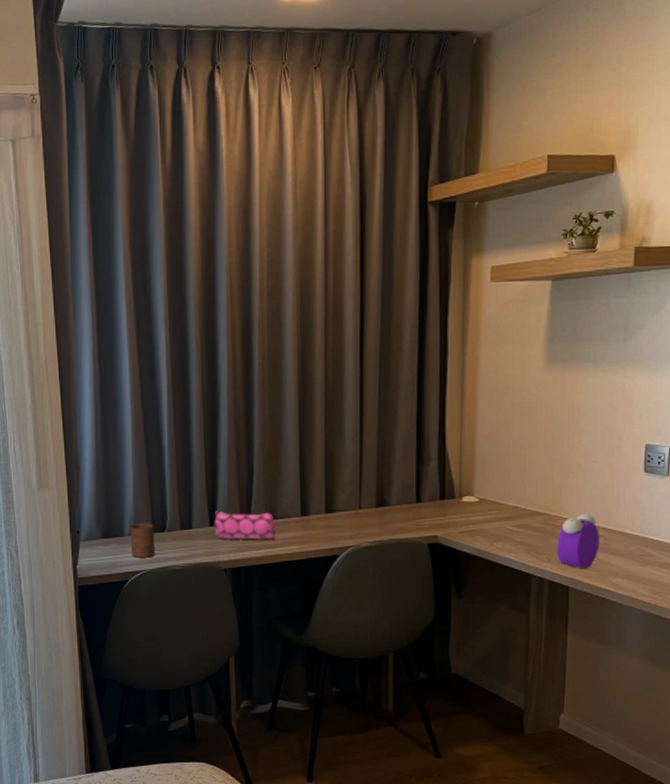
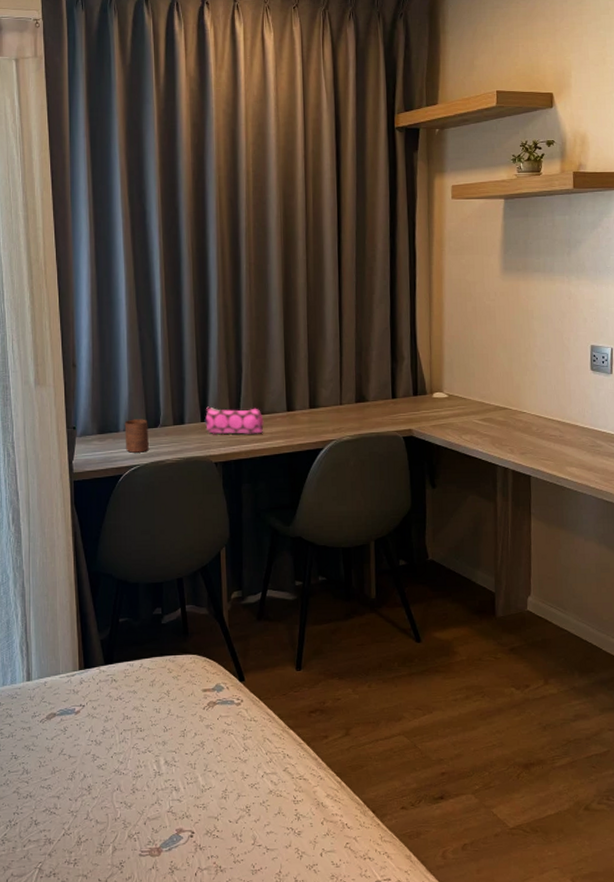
alarm clock: present [556,513,600,569] -> none [518,408,556,460]

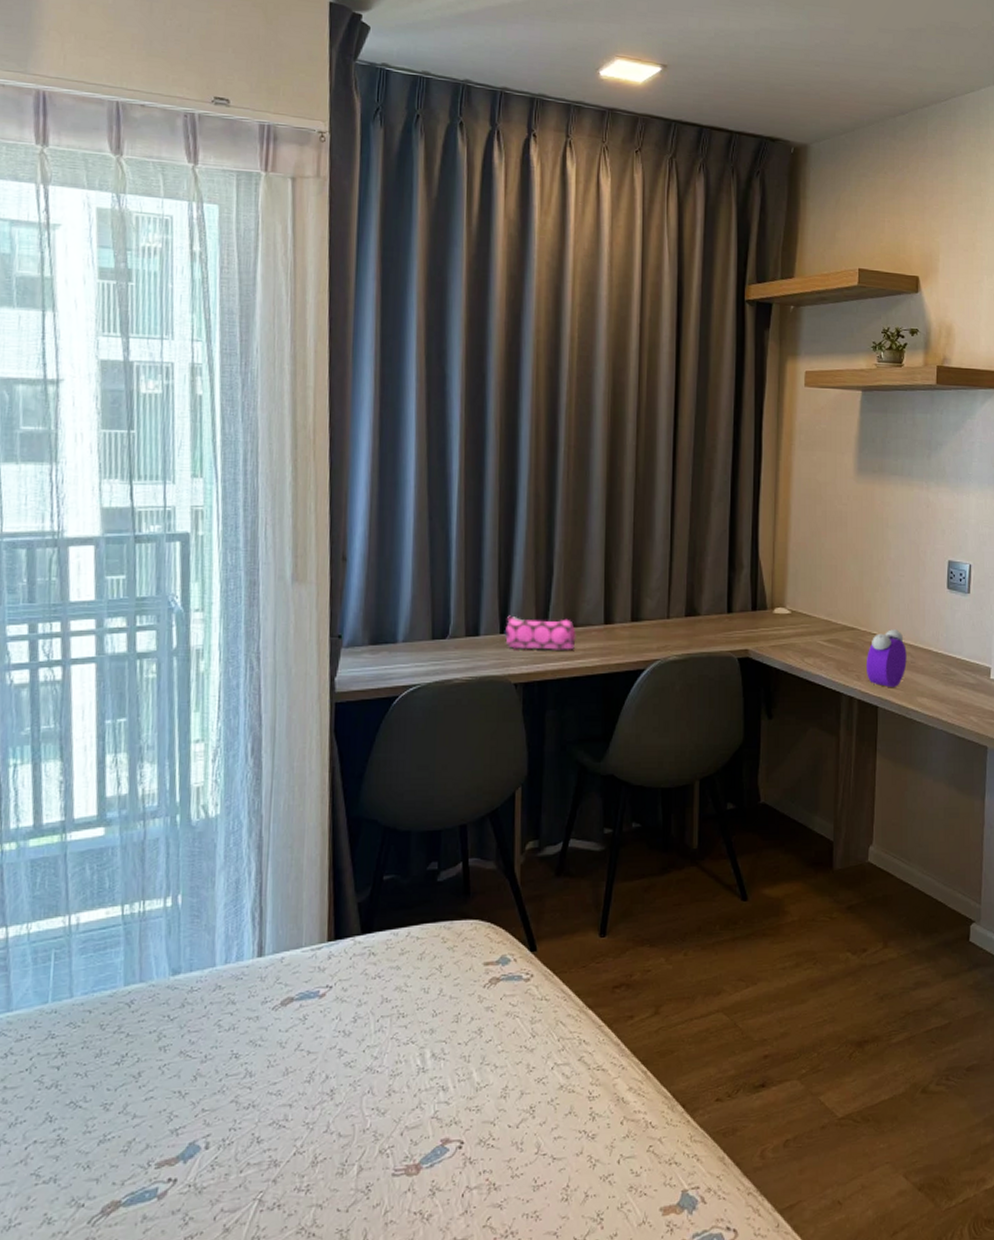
cup: present [124,419,149,453] -> none [404,628,434,669]
alarm clock: none [518,408,556,460] -> present [865,629,907,688]

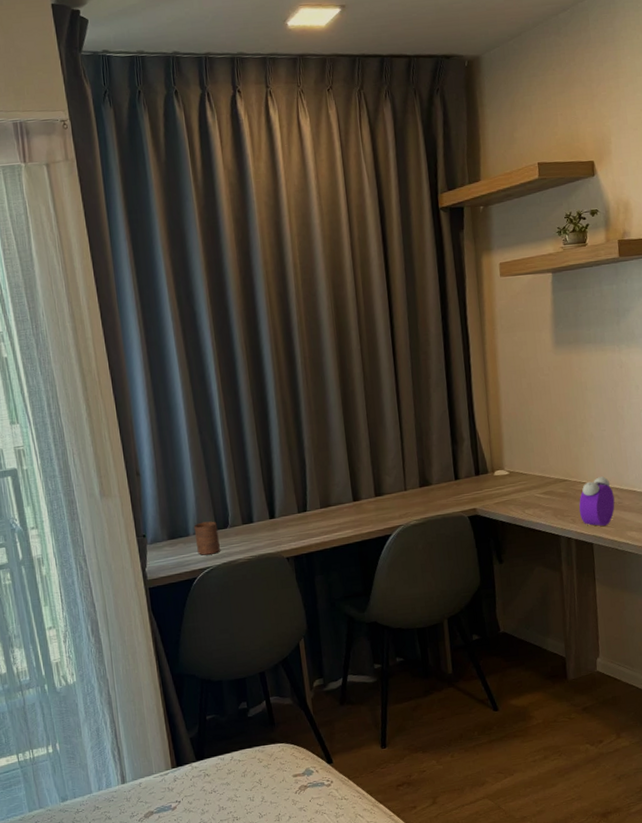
cup: none [404,628,434,669] -> present [193,521,220,555]
pencil case: present [504,615,576,650] -> none [272,500,332,530]

